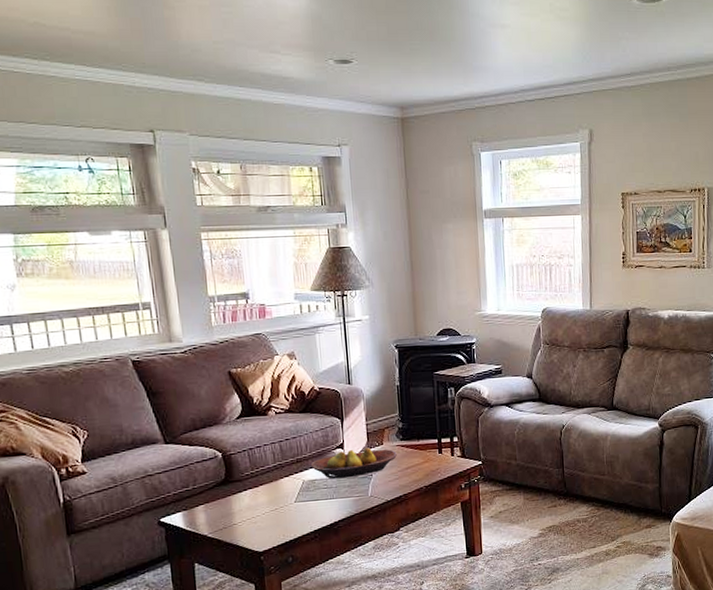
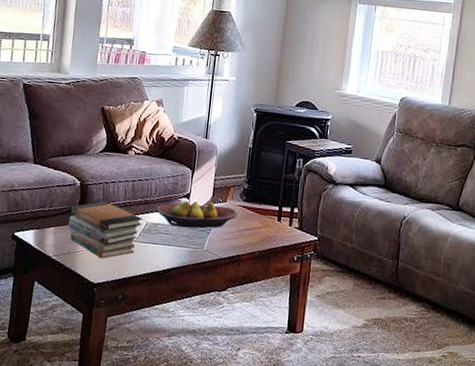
book stack: none [217,468,298,526] -> present [68,201,143,259]

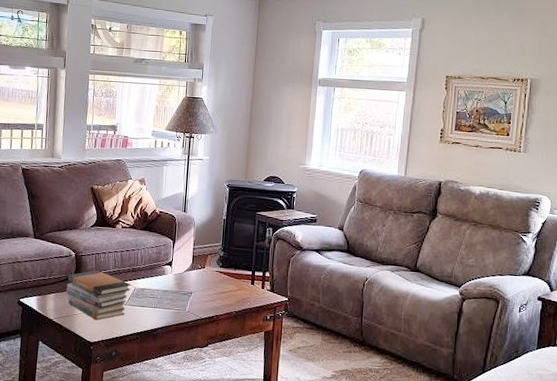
fruit bowl: present [156,200,238,229] -> none [142,268,215,292]

